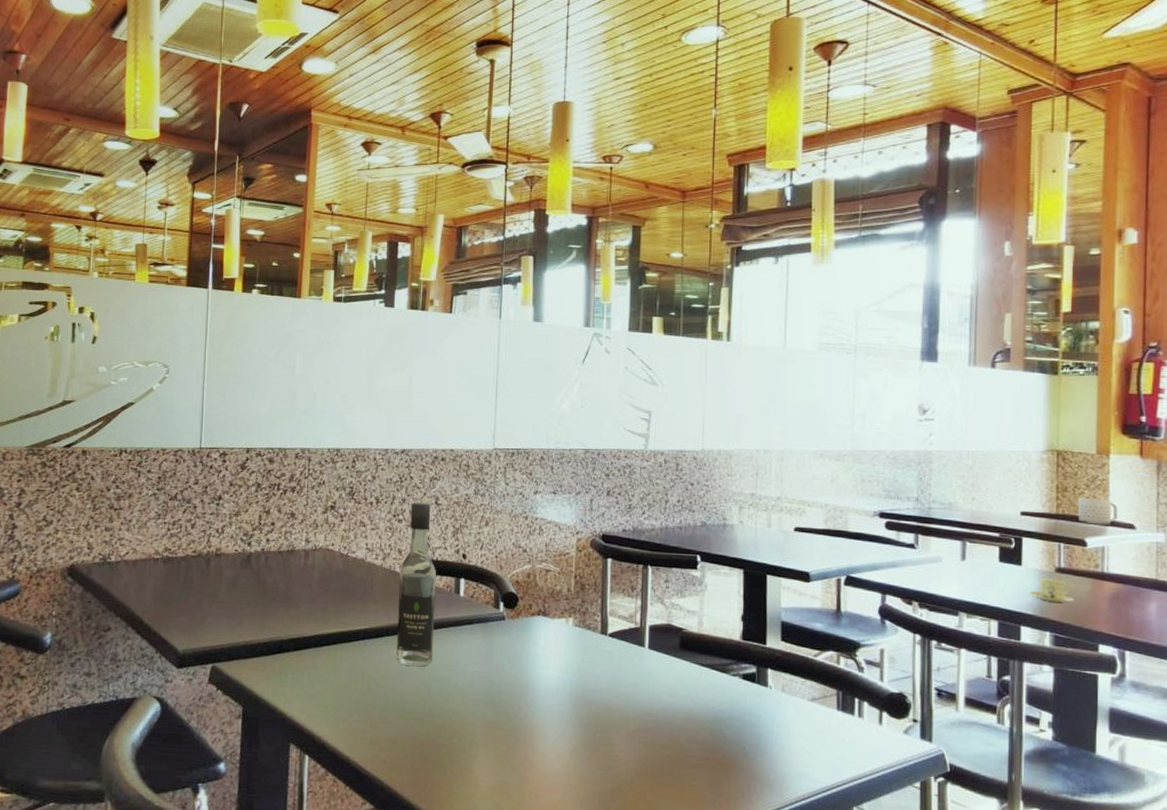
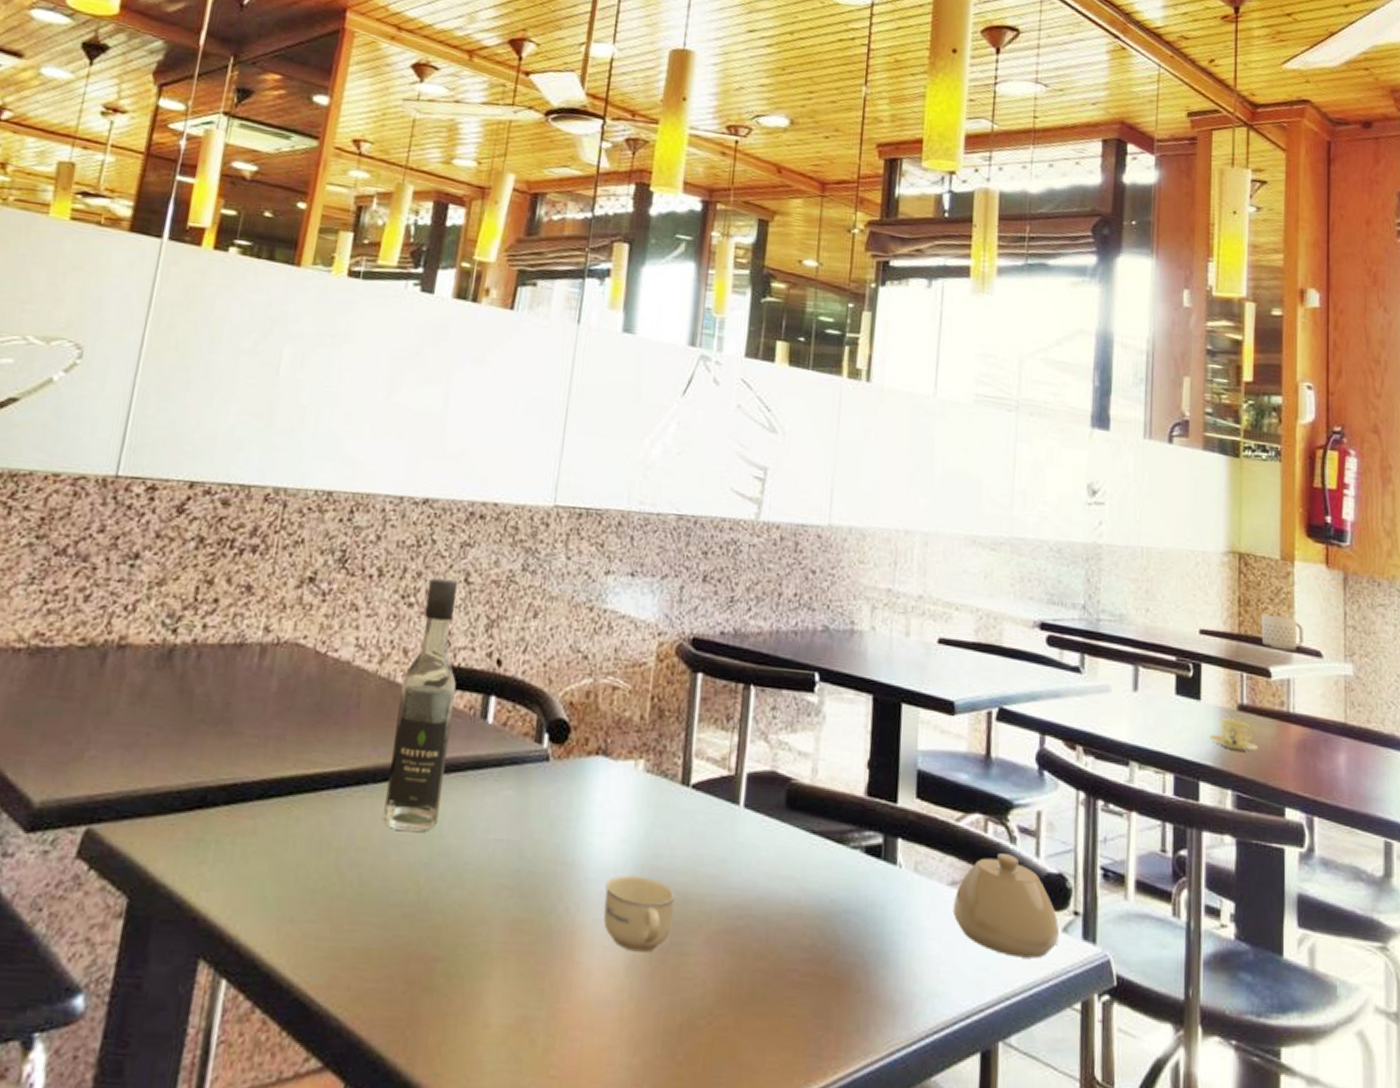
cup: none [551,693,601,743] -> present [603,875,675,953]
sugar bowl: none [813,679,902,752] -> present [952,853,1060,959]

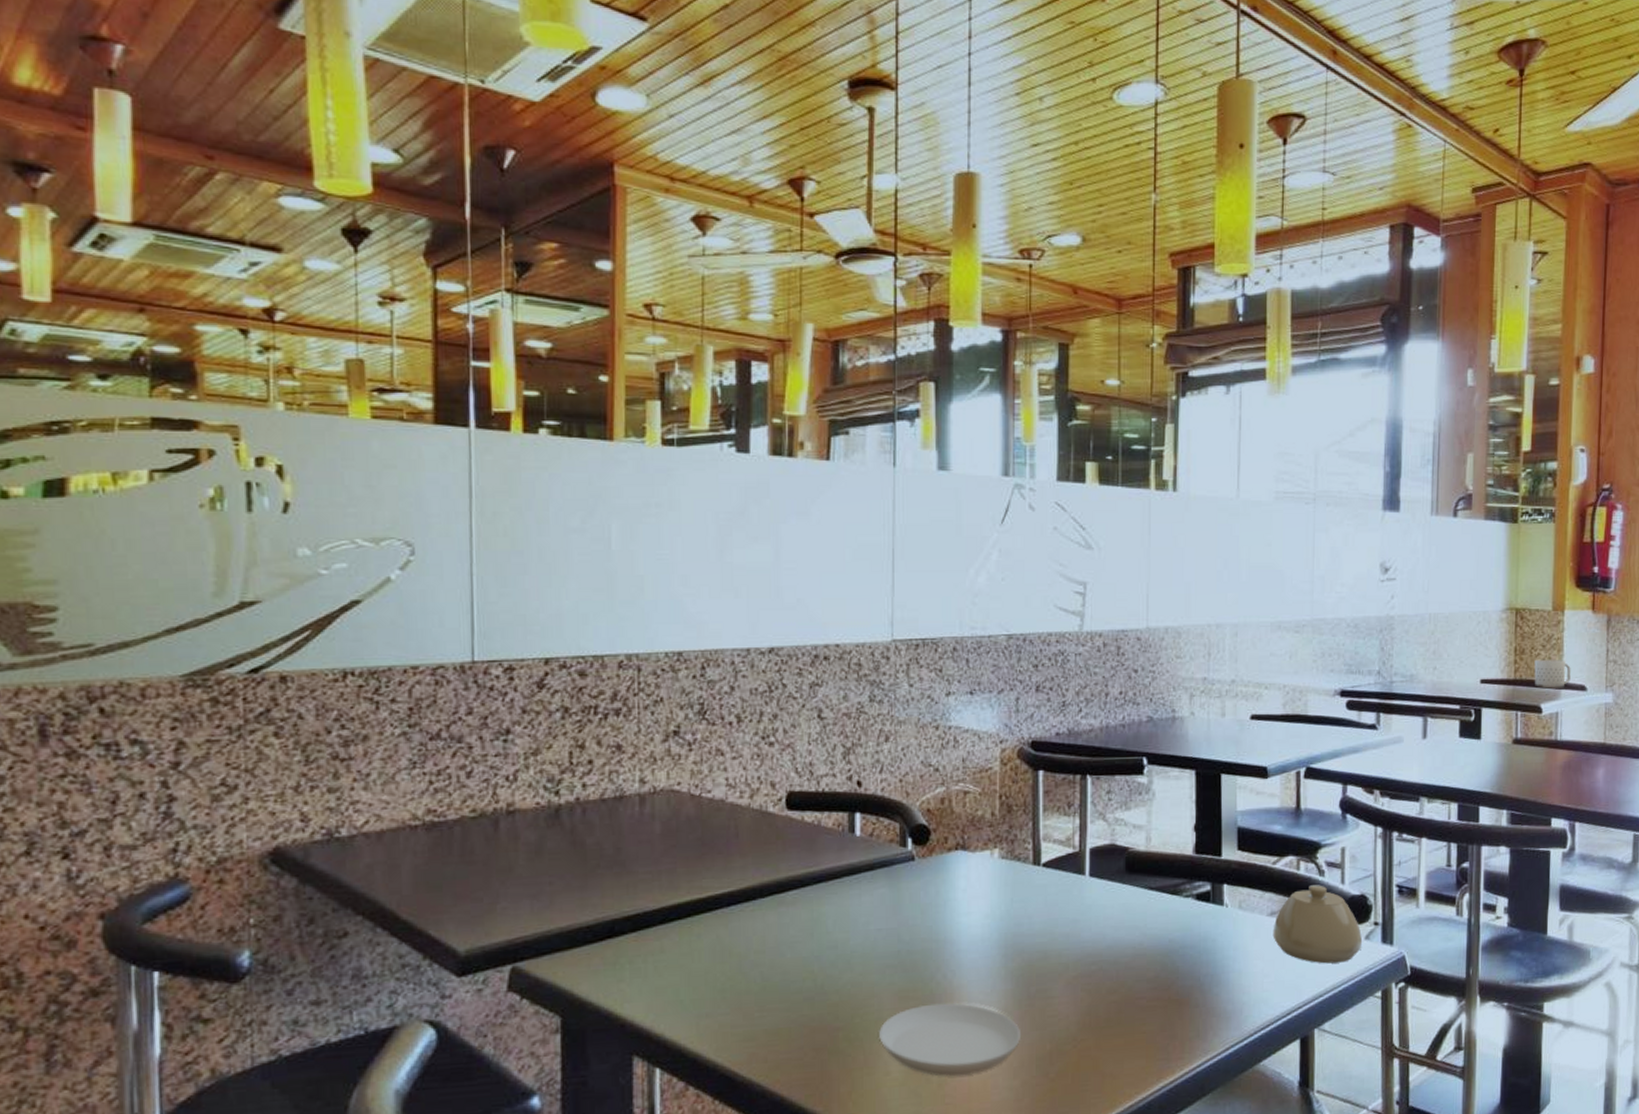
bottle: present [383,577,458,833] -> none [773,716,824,934]
saucer: none [482,942,649,1042] -> present [878,1003,1022,1076]
cup: present [603,875,675,953] -> none [976,942,1036,1002]
cup and saucer: present [1208,718,1259,751] -> none [1487,751,1530,777]

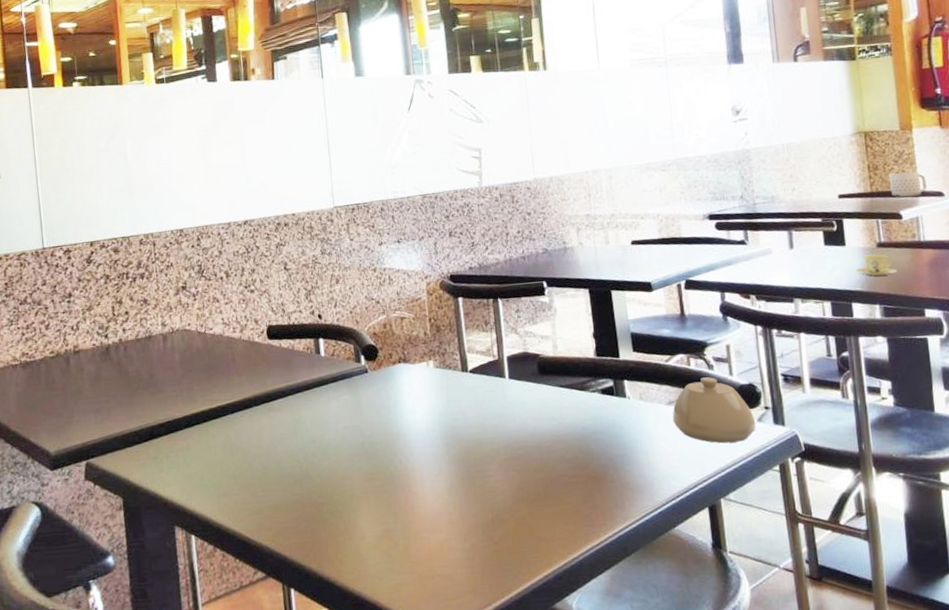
saucer: present [878,1003,1022,1076] -> none [353,482,467,540]
cup and saucer: none [1487,751,1530,777] -> present [855,254,898,276]

